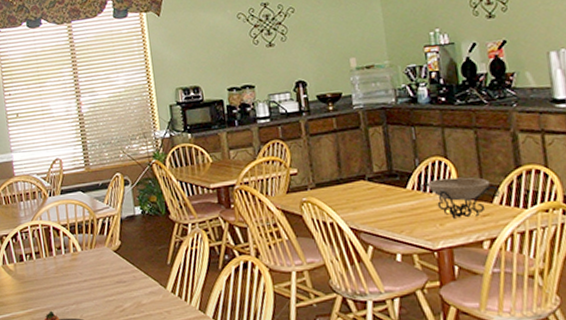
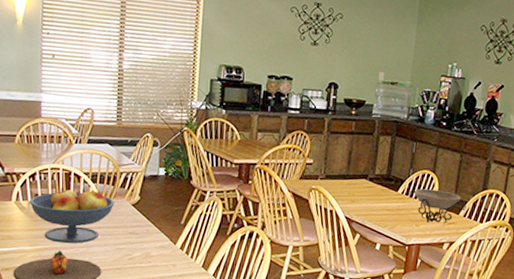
fruit bowl: none [16,242,97,303] -> present [30,188,115,244]

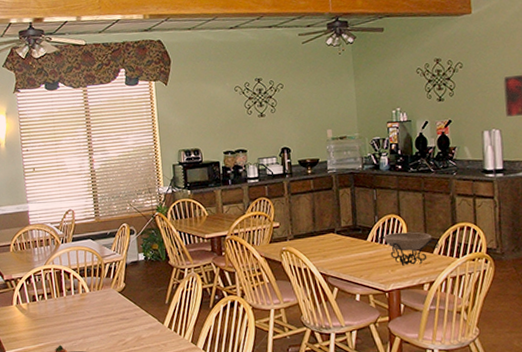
fruit bowl: present [30,188,115,244] -> none [29,284,103,338]

